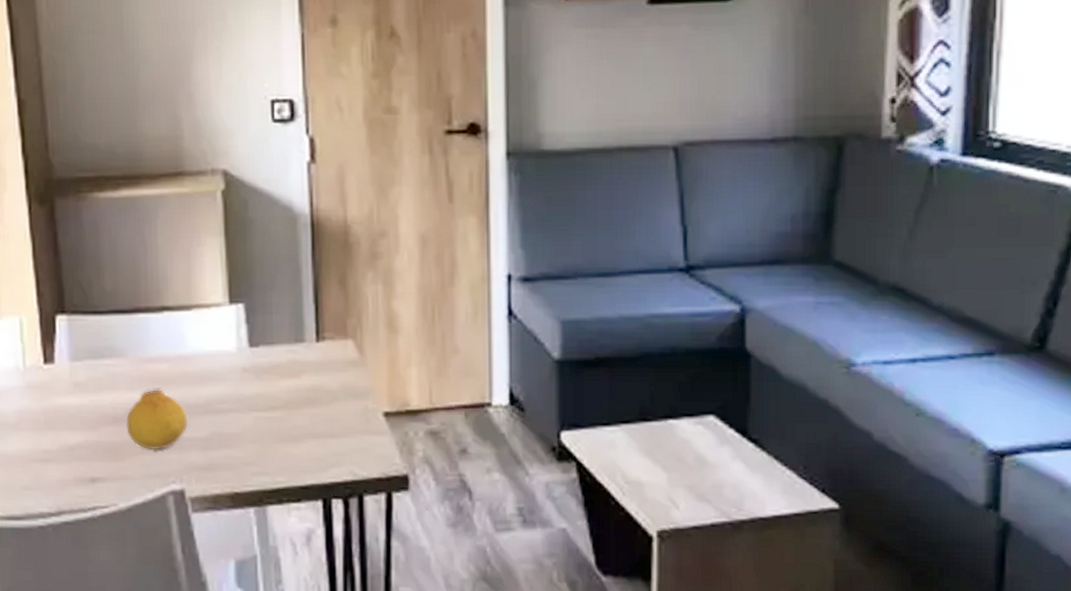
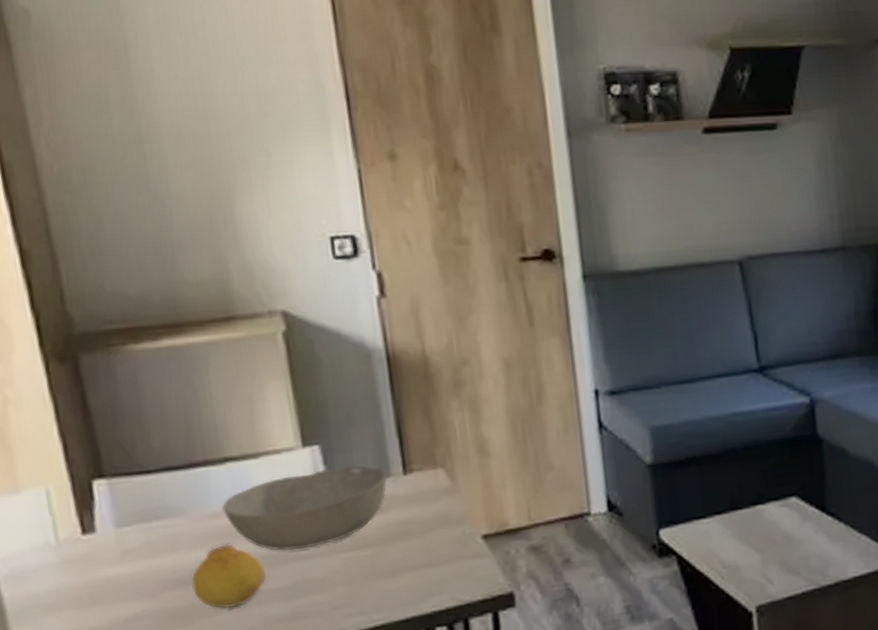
bowl: none [157,327,301,402] -> present [222,465,387,551]

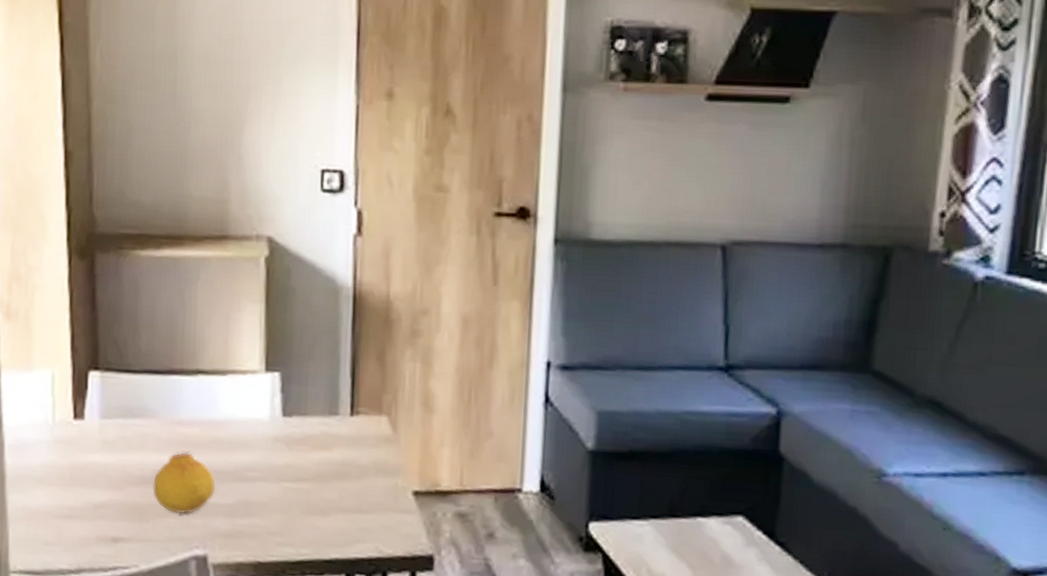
bowl: present [222,465,387,551] -> none [189,396,335,471]

